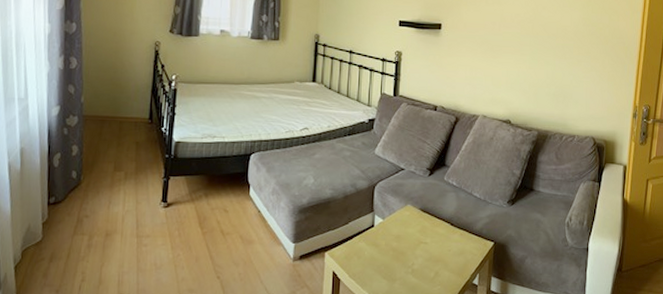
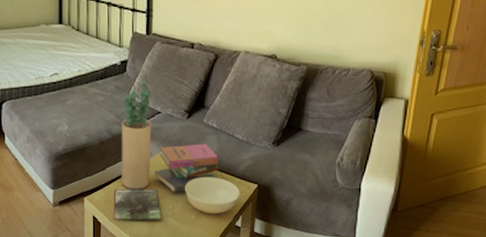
magazine: none [353,244,402,277] -> present [113,189,162,220]
vase: none [363,132,396,245] -> present [121,74,152,190]
books: none [396,200,459,249] -> present [155,144,220,193]
bowl: none [424,233,477,272] -> present [184,176,240,215]

